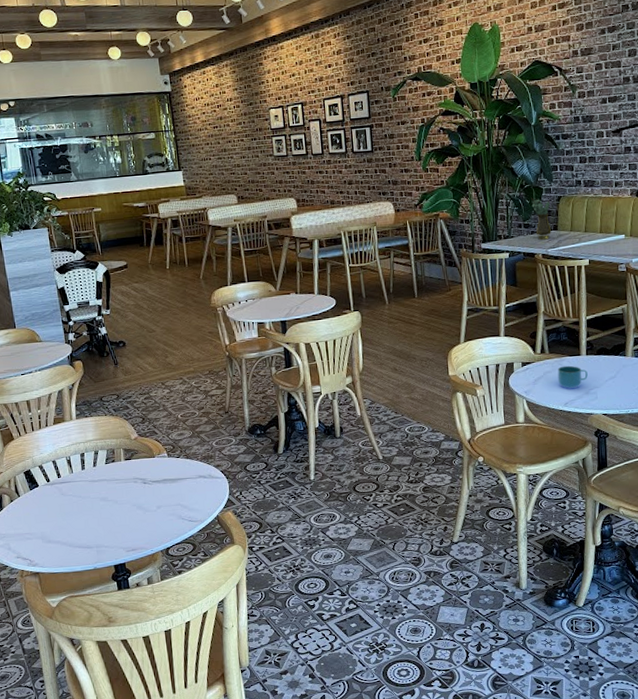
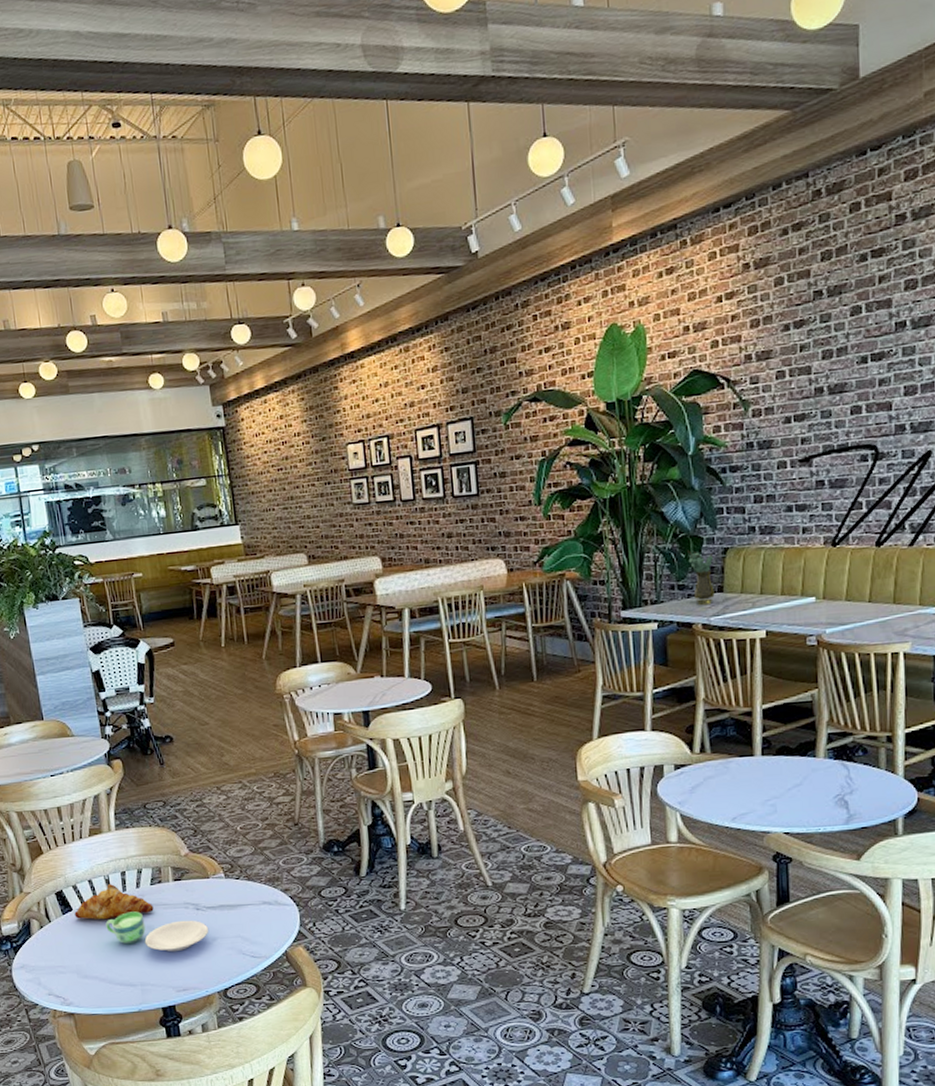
croissant: none [40,464,108,494] -> present [74,884,154,920]
cup: none [67,486,101,514] -> present [105,911,146,945]
saucer: none [100,492,154,519] -> present [144,920,209,952]
cup: present [557,365,588,389] -> none [722,769,764,799]

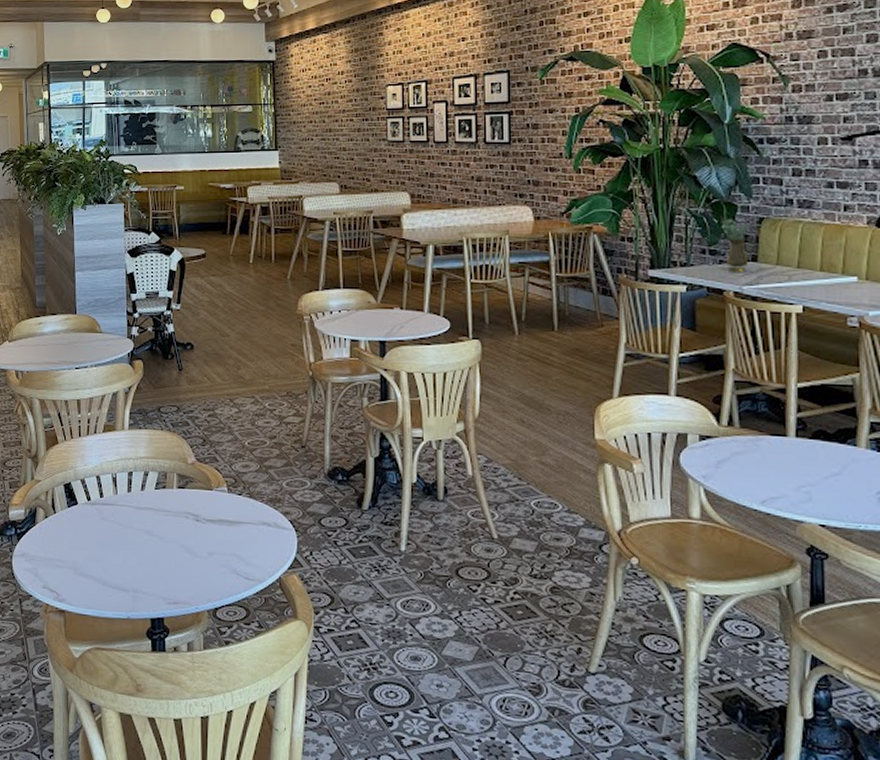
croissant: present [74,884,154,920] -> none [79,483,155,519]
cup: present [105,911,146,945] -> none [107,513,145,547]
saucer: present [144,920,209,952] -> none [142,529,206,562]

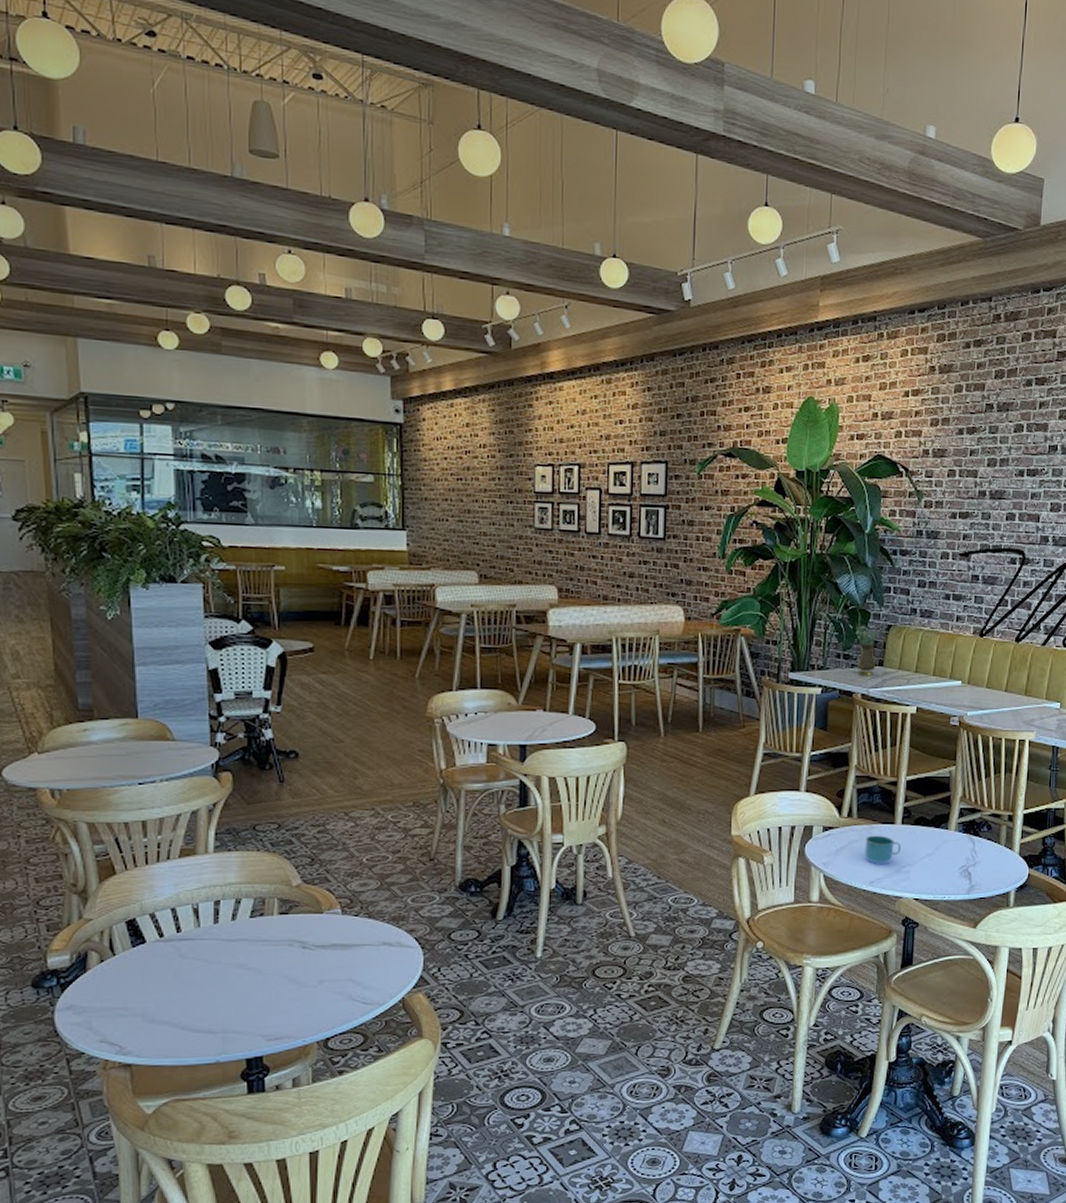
cup: none [752,448,797,481] -> present [865,835,901,864]

